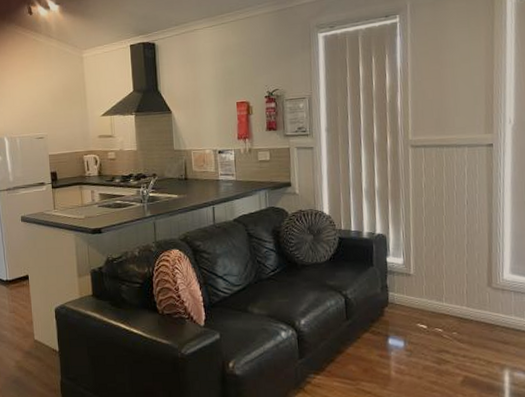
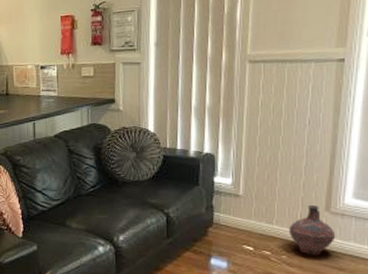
ceramic jug: none [457,281,499,331] -> present [288,204,336,255]

